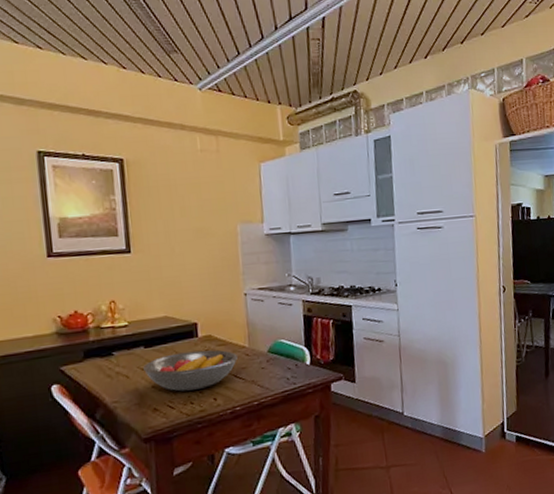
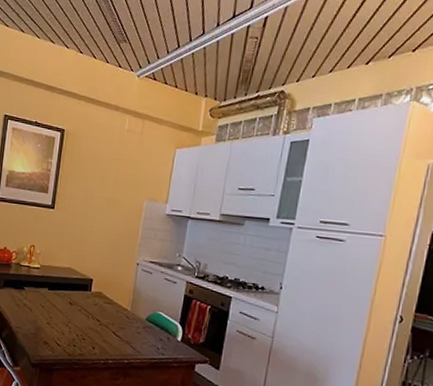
fruit bowl: present [143,349,239,392] -> none [44,300,120,337]

